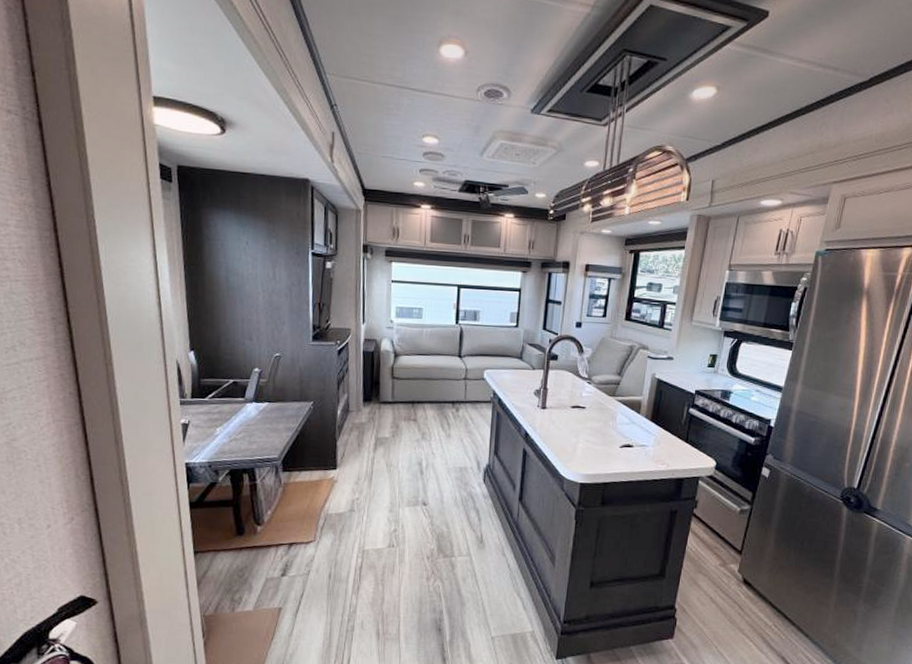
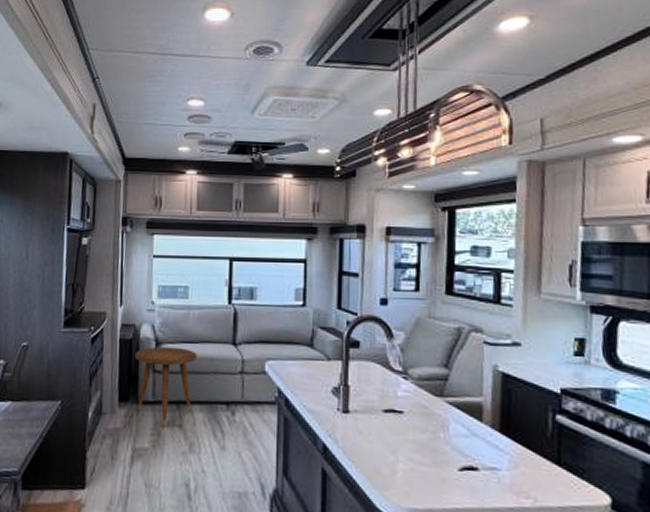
side table: none [377,358,429,422] -> present [135,346,197,428]

